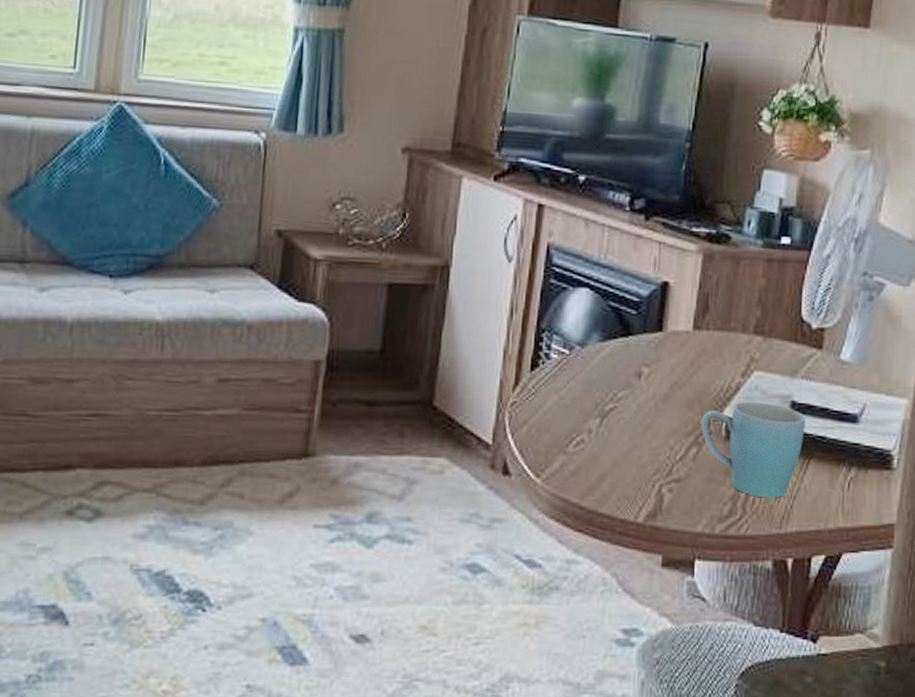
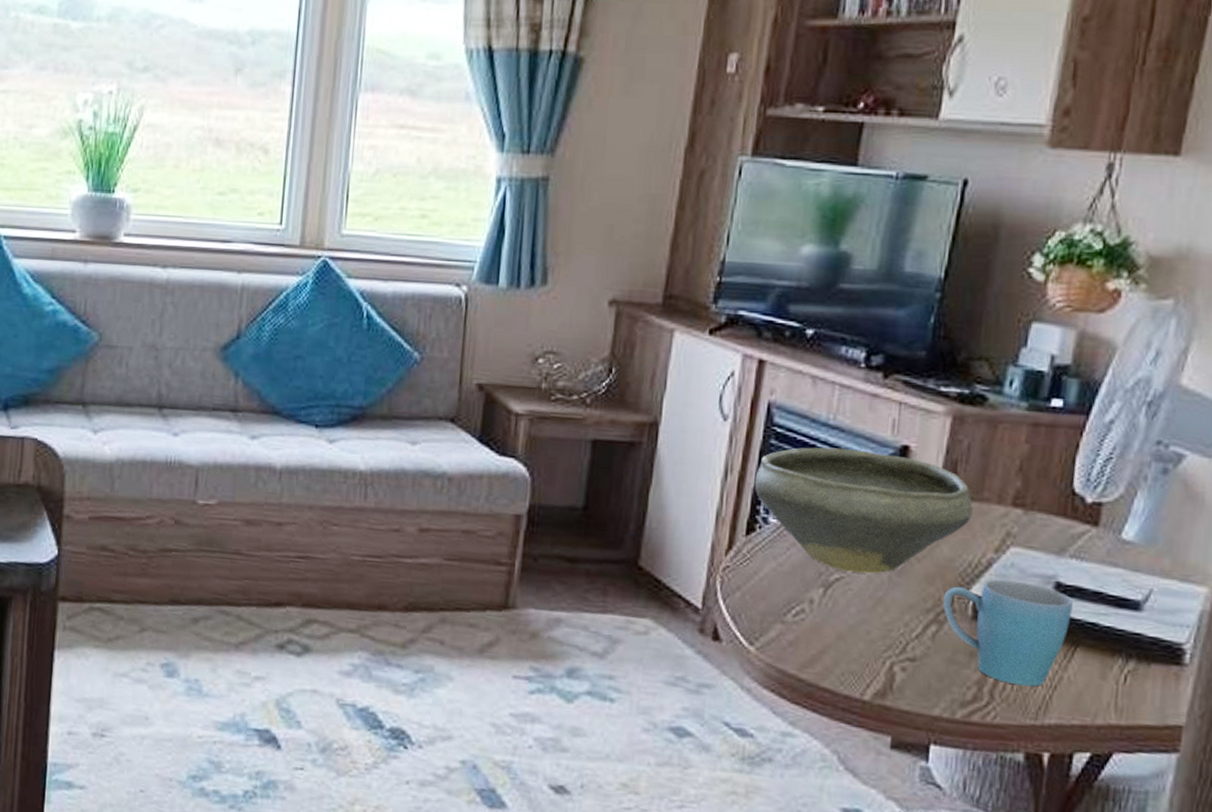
bowl: none [537,285,723,402] -> present [754,447,973,574]

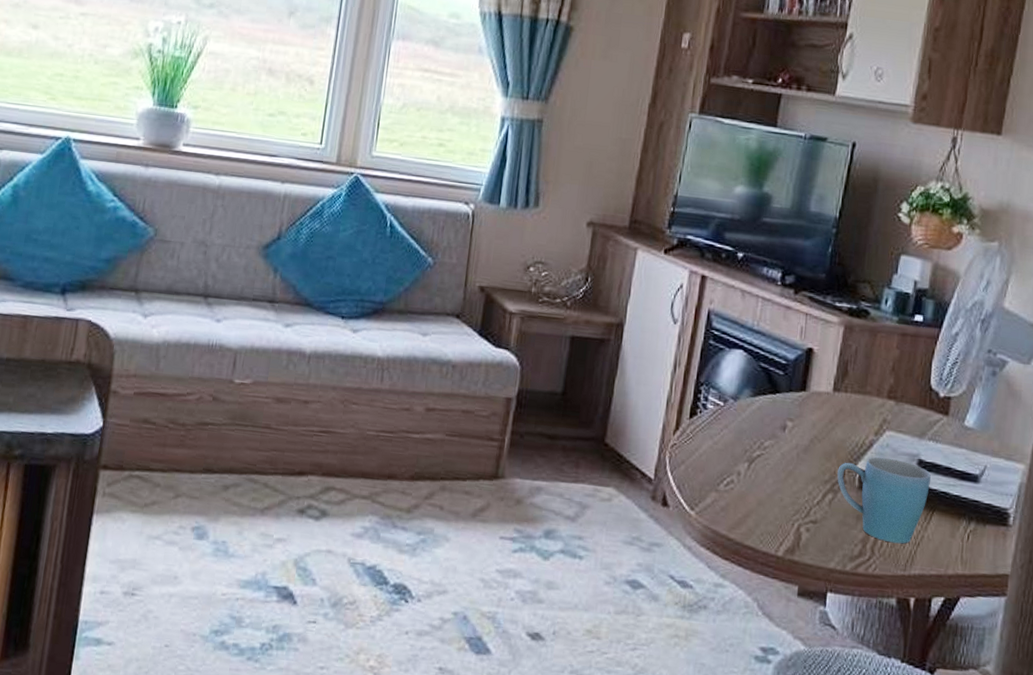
bowl: present [754,447,973,574] -> none [696,347,859,452]

